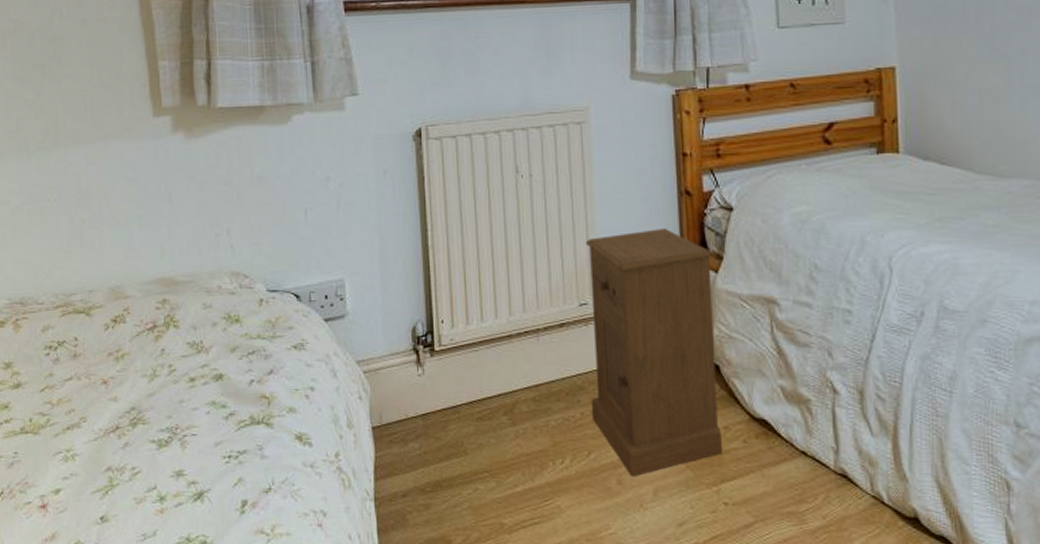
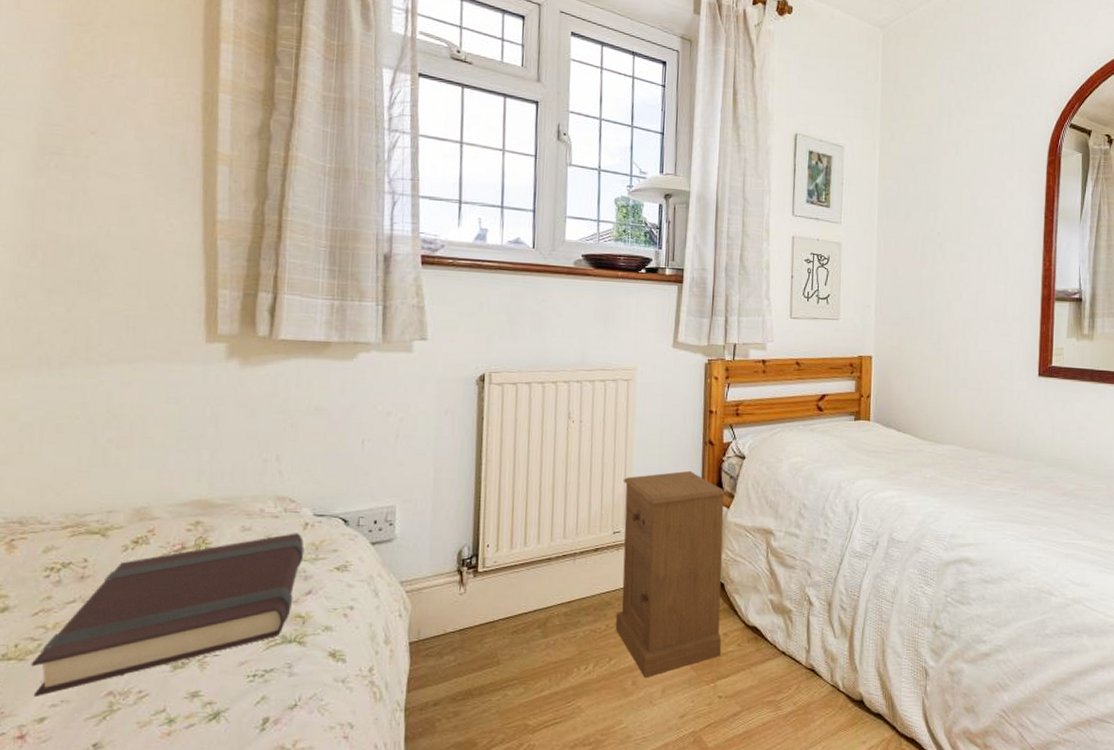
book: none [43,310,262,470] -> present [30,533,305,698]

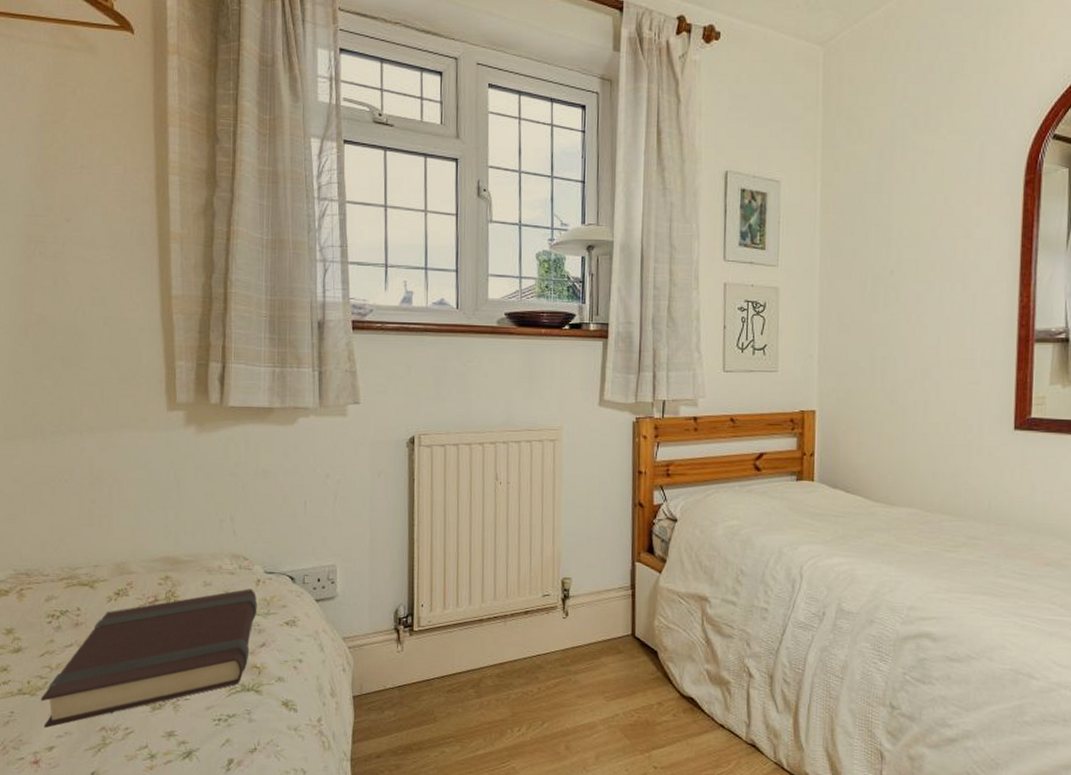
nightstand: present [615,470,725,678] -> none [547,533,656,744]

